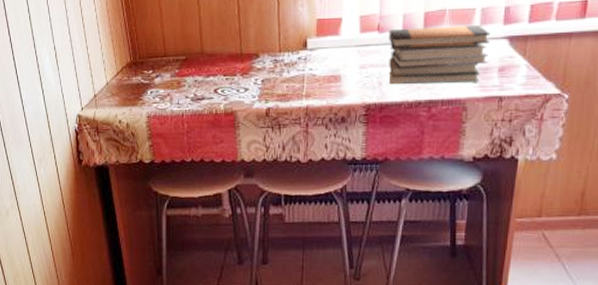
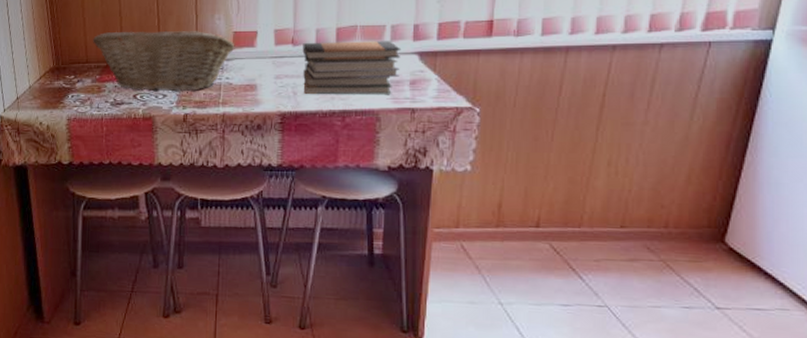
fruit basket: none [170,19,319,86] -> present [92,30,235,92]

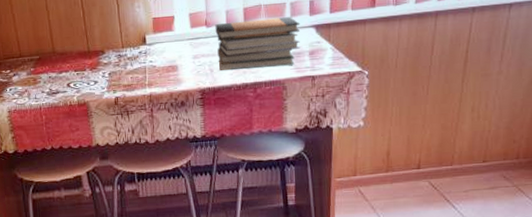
fruit basket: present [92,30,235,92] -> none [23,19,156,79]

